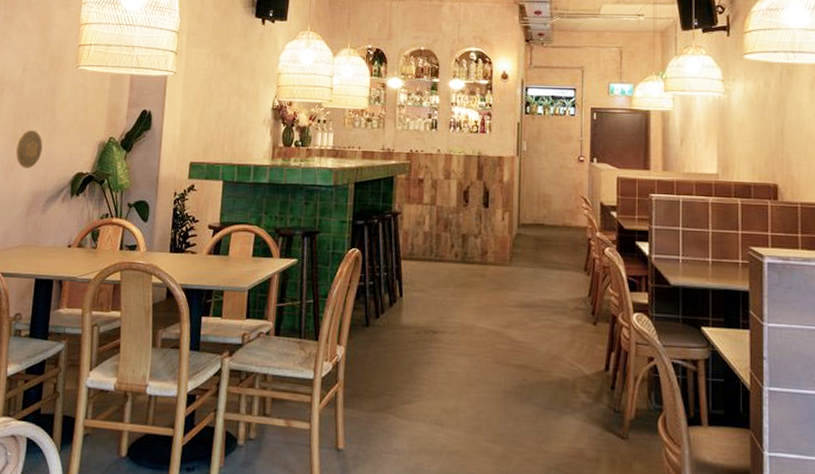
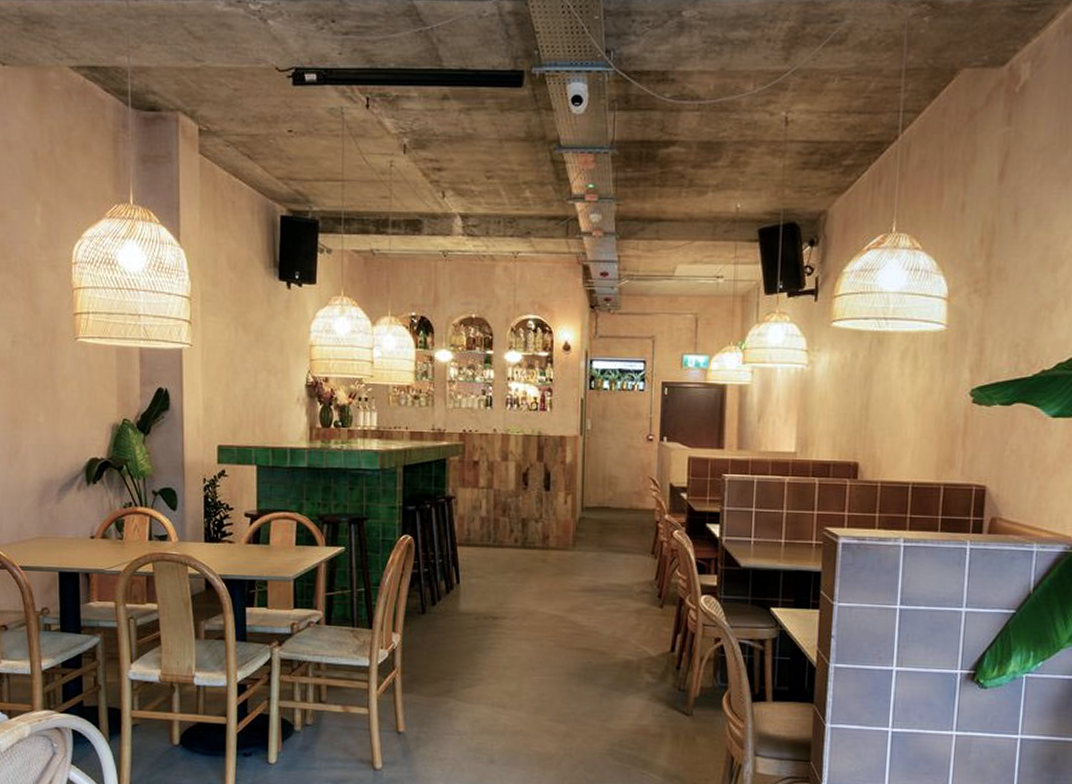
decorative plate: present [15,129,43,169] -> none [16,411,48,454]

